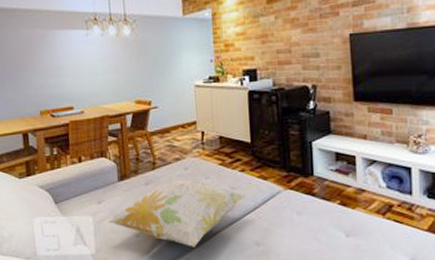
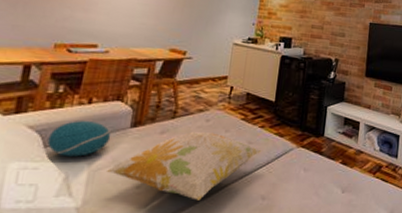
cushion: none [56,178,105,211] -> present [47,121,111,157]

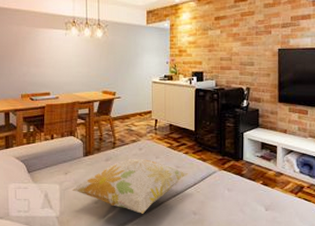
cushion: present [47,121,111,157] -> none [30,153,71,179]

